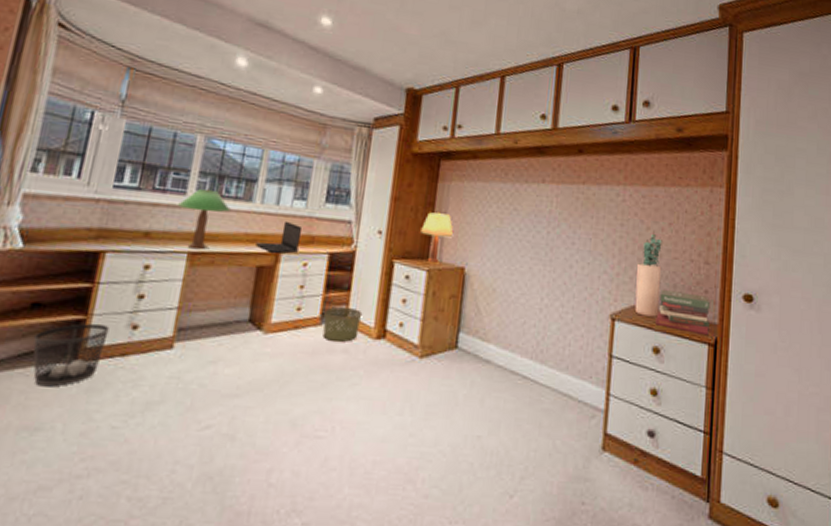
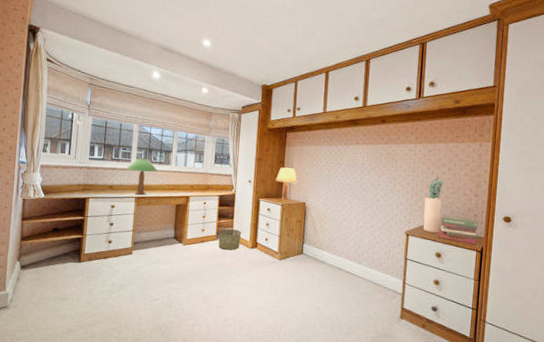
waste bin: present [33,323,109,387] -> none [56,240,96,276]
laptop: present [256,220,303,254] -> none [174,176,202,197]

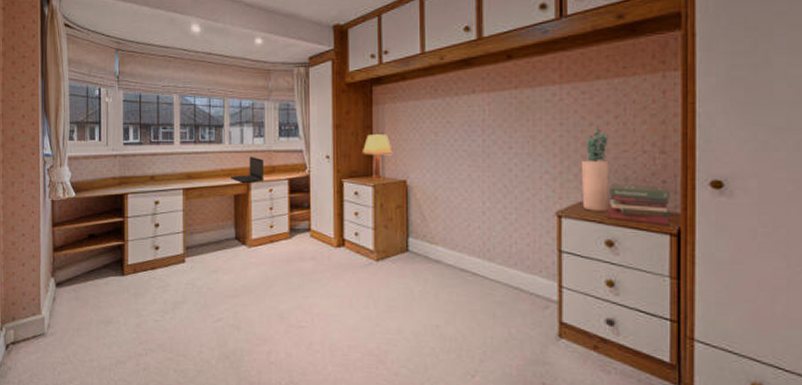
table lamp: present [126,158,157,196] -> none [168,137,207,186]
laptop: none [174,176,202,197] -> present [231,156,264,183]
basket: present [218,229,242,250] -> none [292,223,323,251]

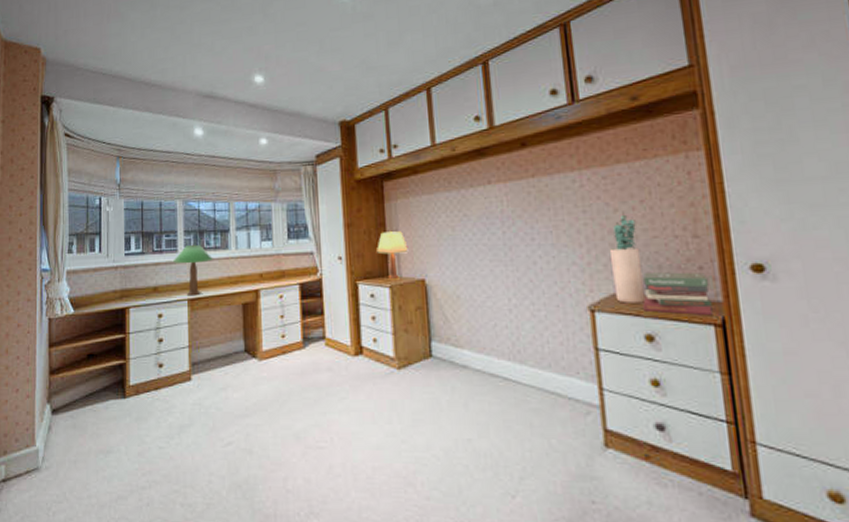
table lamp: none [168,137,207,186] -> present [172,244,213,297]
laptop: present [231,156,264,183] -> none [238,261,274,290]

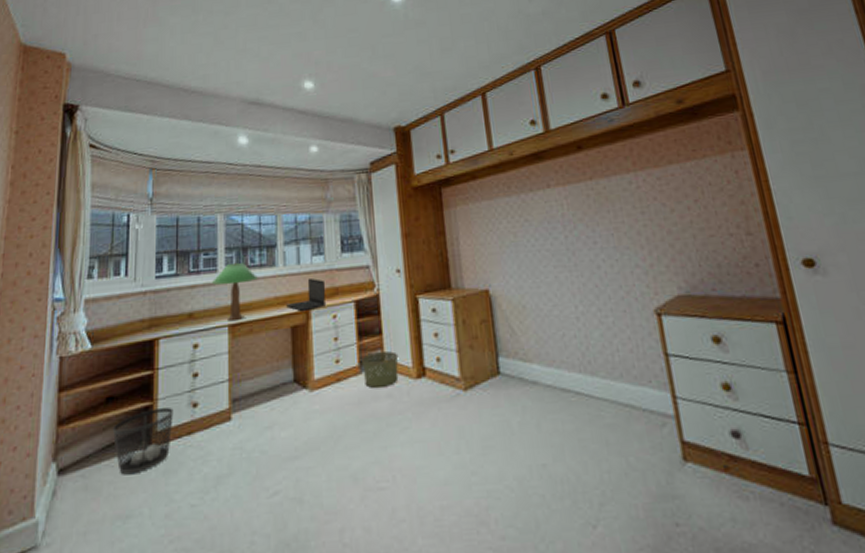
waste bin: none [93,365,143,419] -> present [112,407,173,475]
laptop: none [238,261,274,290] -> present [286,277,326,311]
basket: none [305,330,339,361] -> present [362,351,399,388]
table lamp: present [377,230,409,280] -> none [437,239,470,292]
vase: present [609,211,646,305] -> none [669,211,709,306]
books: present [642,272,713,316] -> none [704,270,773,314]

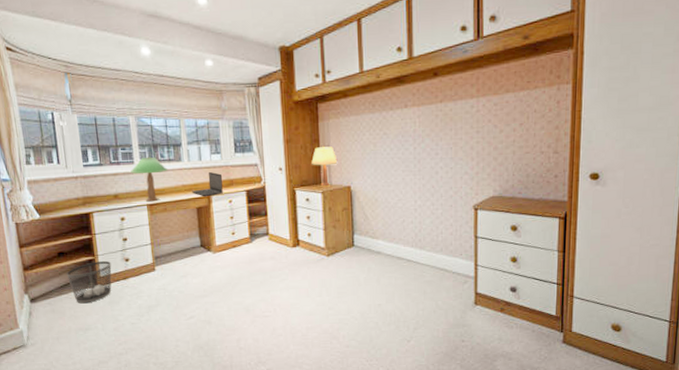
basket: present [362,351,399,388] -> none [252,228,280,252]
table lamp: none [437,239,470,292] -> present [311,146,338,187]

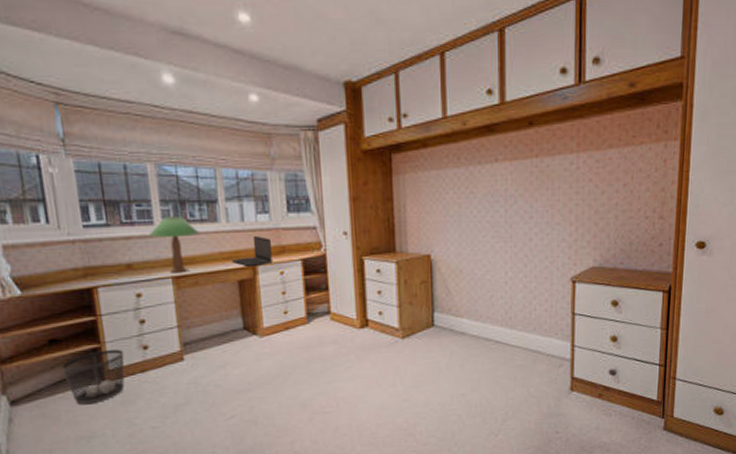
table lamp: present [311,146,338,187] -> none [384,205,416,255]

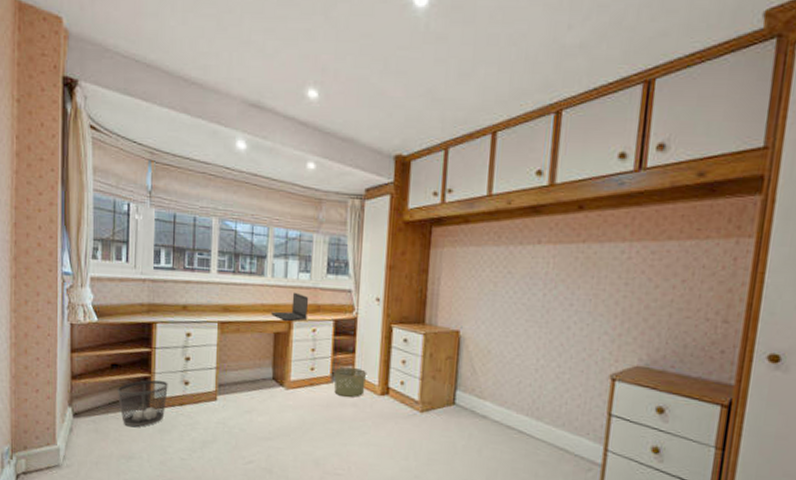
table lamp: present [147,215,199,274] -> none [204,266,247,320]
basket: none [309,305,344,335] -> present [334,367,367,397]

